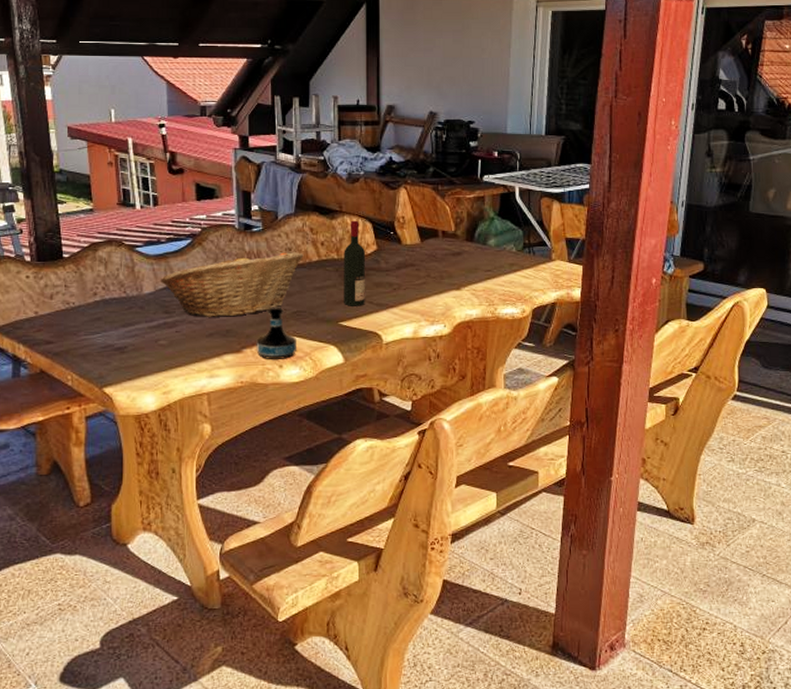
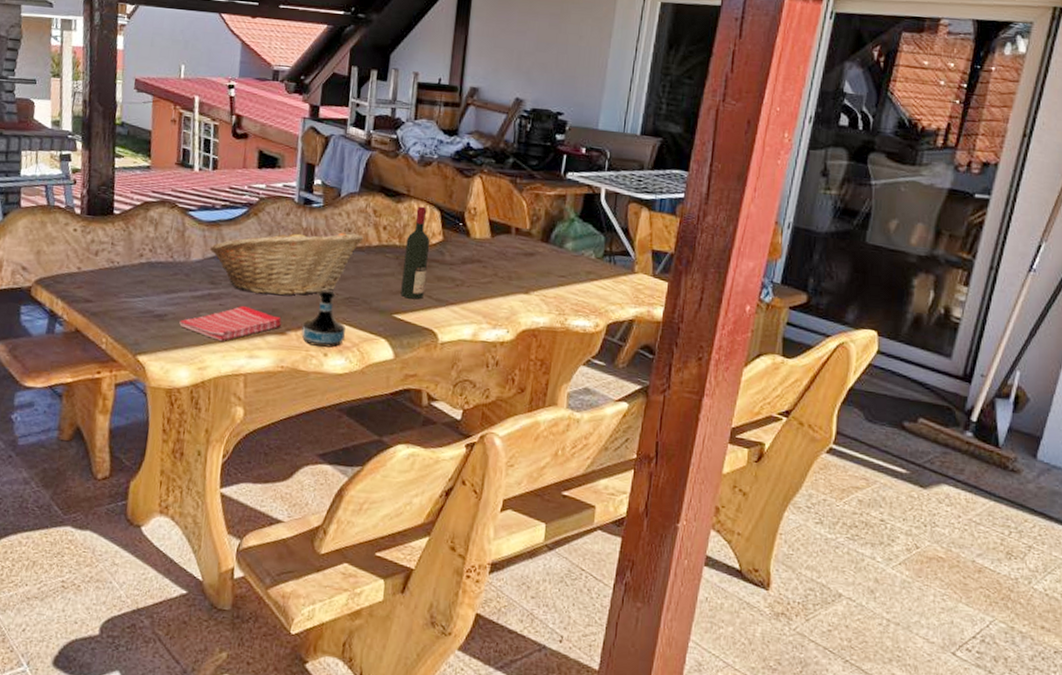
dish towel: none [140,330,236,365] -> present [179,305,282,341]

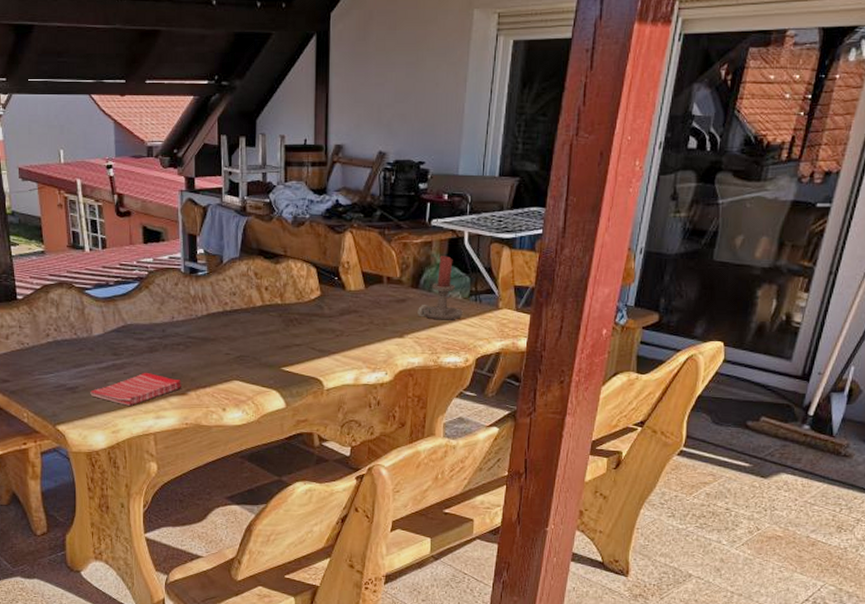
fruit basket: present [209,227,364,296] -> none [108,295,248,360]
tequila bottle: present [301,289,346,348] -> none [200,350,239,403]
wine bottle: present [401,206,431,300] -> none [286,265,310,352]
candle holder: none [546,211,596,280] -> present [418,256,463,320]

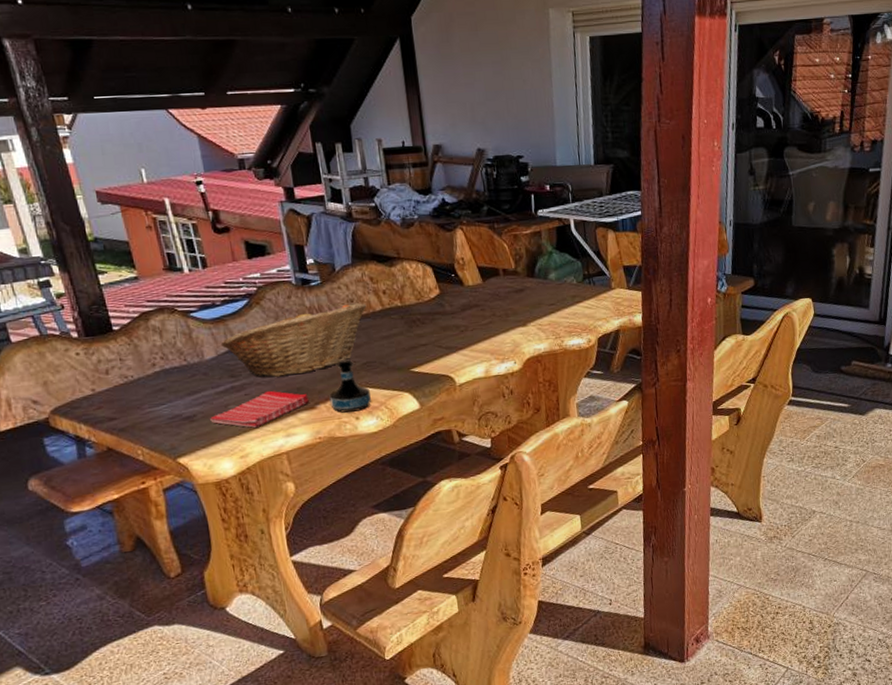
fruit basket: none [108,295,248,360] -> present [220,302,367,378]
tequila bottle: none [200,350,239,403] -> present [329,358,371,413]
candle holder: present [418,256,463,320] -> none [536,243,580,305]

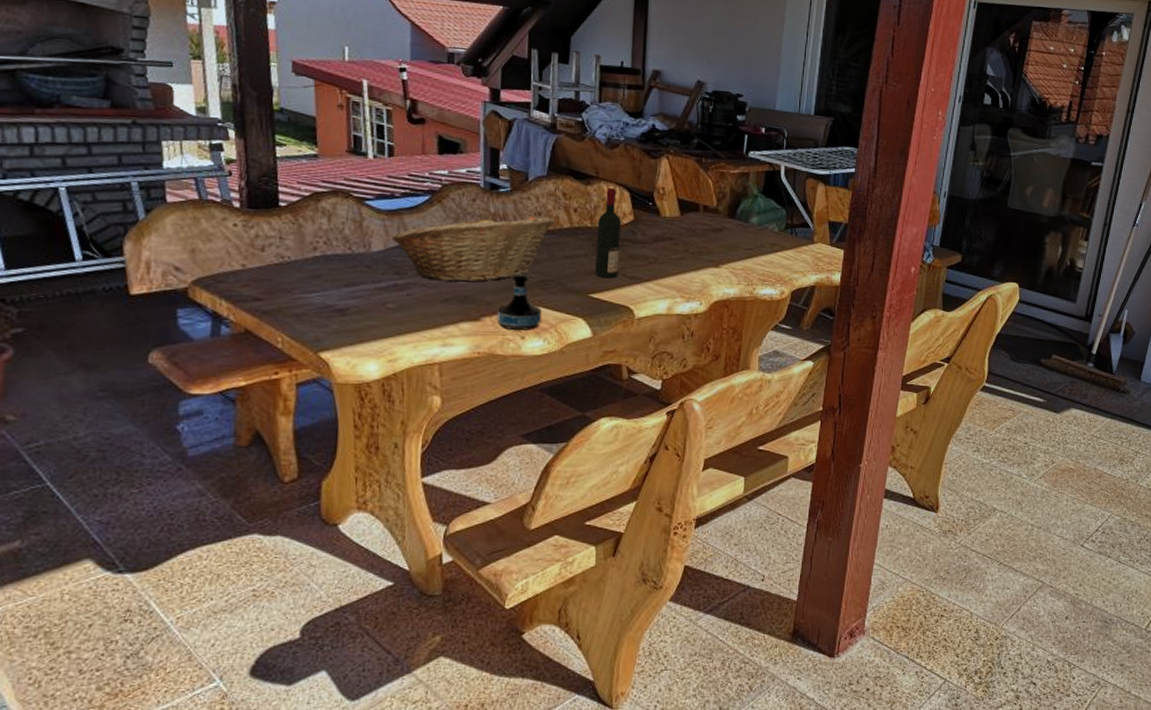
dish towel: present [210,390,309,428] -> none [364,294,475,331]
wine bottle: none [406,265,434,353] -> present [595,187,622,279]

